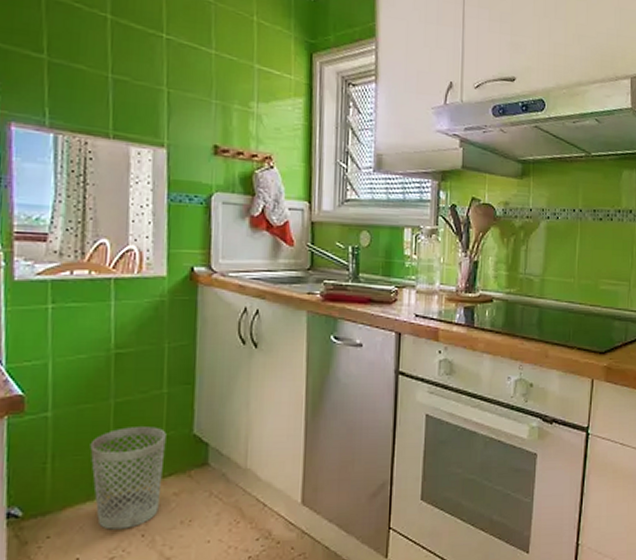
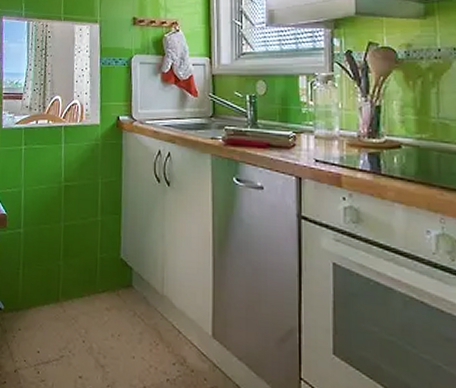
wastebasket: present [90,427,166,530] -> none [47,246,100,334]

